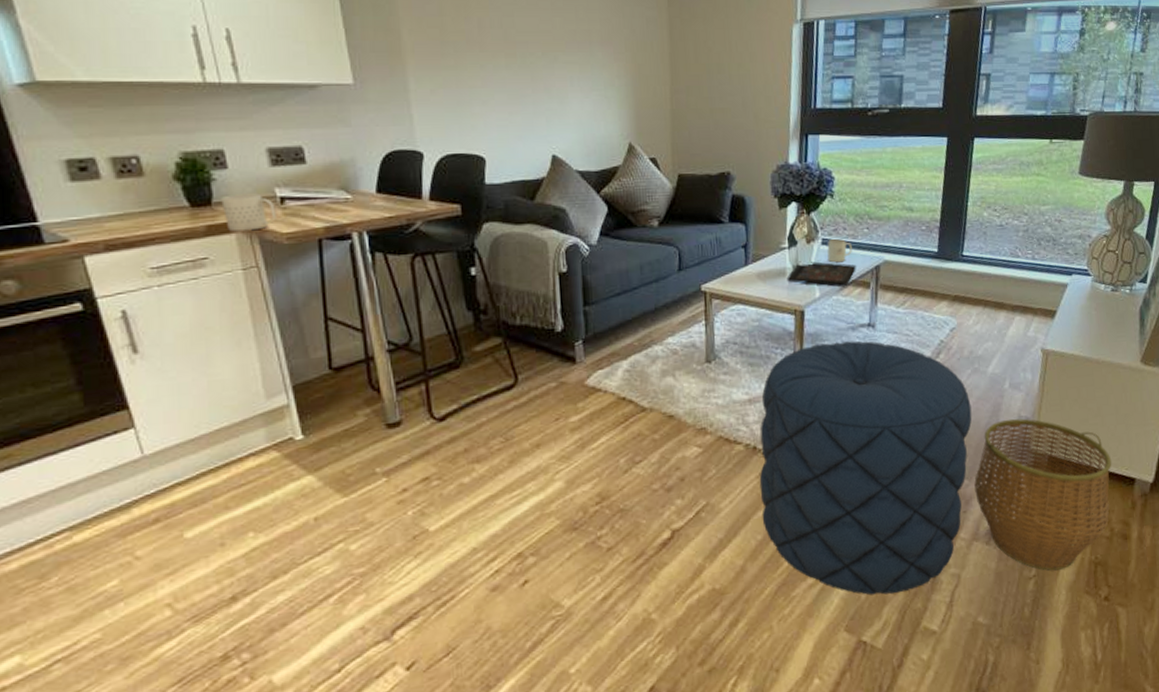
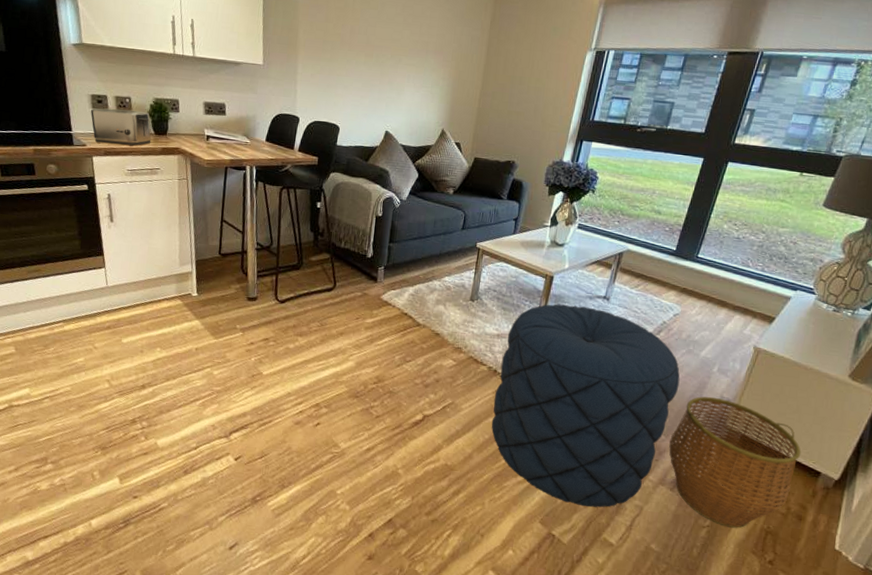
toaster: none [67,174,186,234] -> present [90,108,152,147]
mug: present [221,193,276,232] -> none [172,129,203,155]
decorative tray: present [786,261,857,286] -> none [544,238,604,264]
mug: present [827,239,852,263] -> none [580,225,603,245]

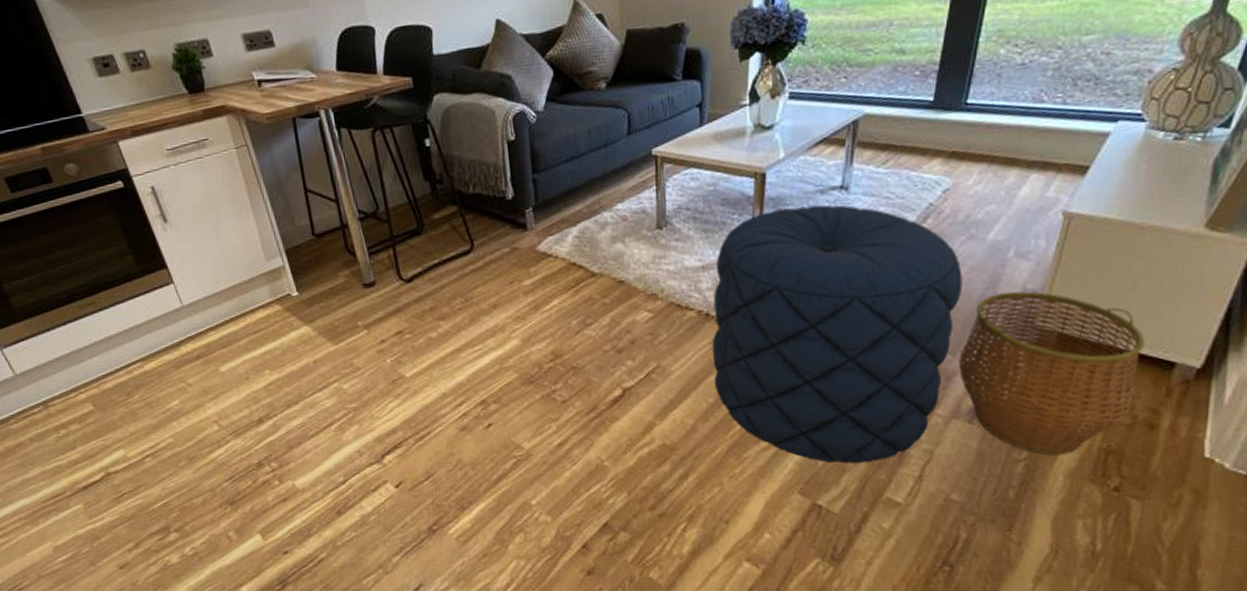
toaster: present [90,108,152,147] -> none [97,65,188,122]

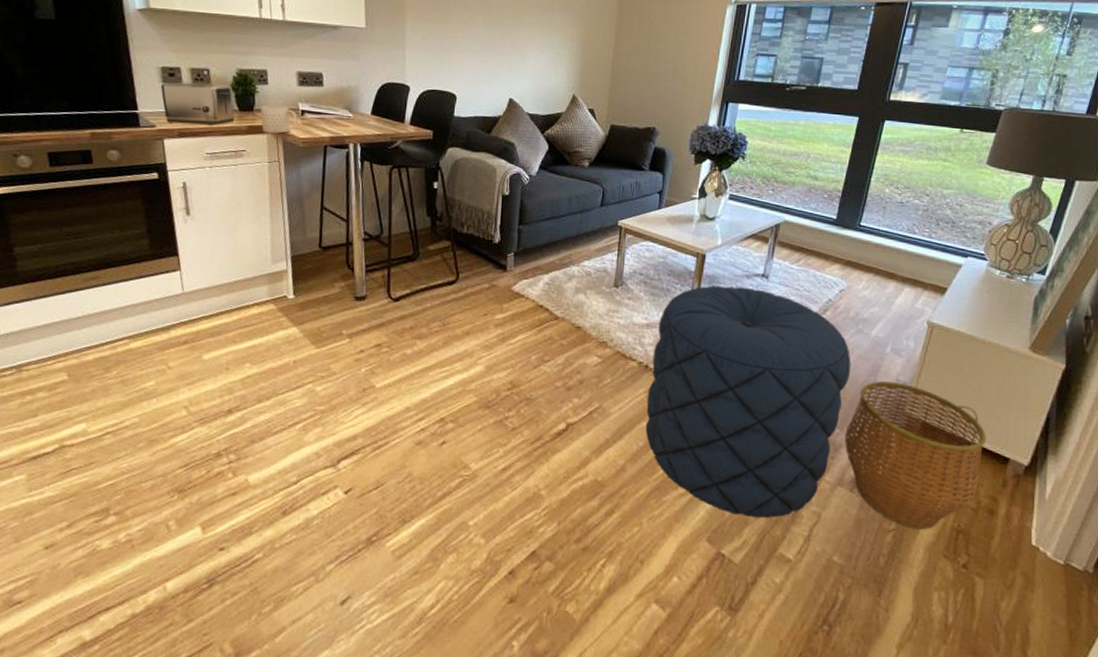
toaster: none [97,65,188,122] -> present [160,82,235,126]
mug: none [211,78,257,115] -> present [260,104,297,134]

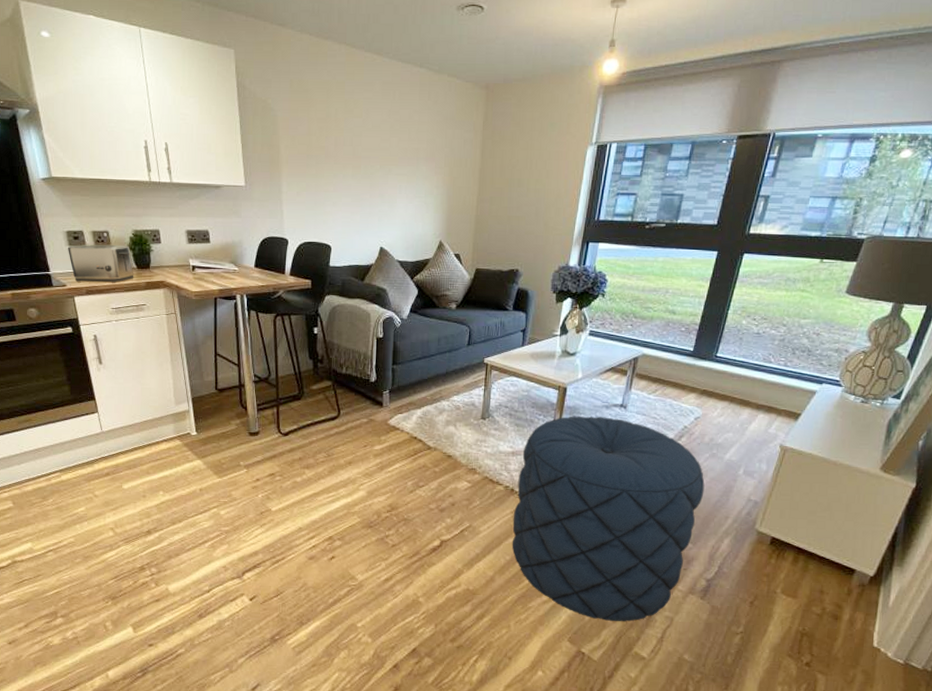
mug: present [260,104,297,134] -> none [155,262,189,288]
basket: present [845,380,987,530] -> none [697,500,834,632]

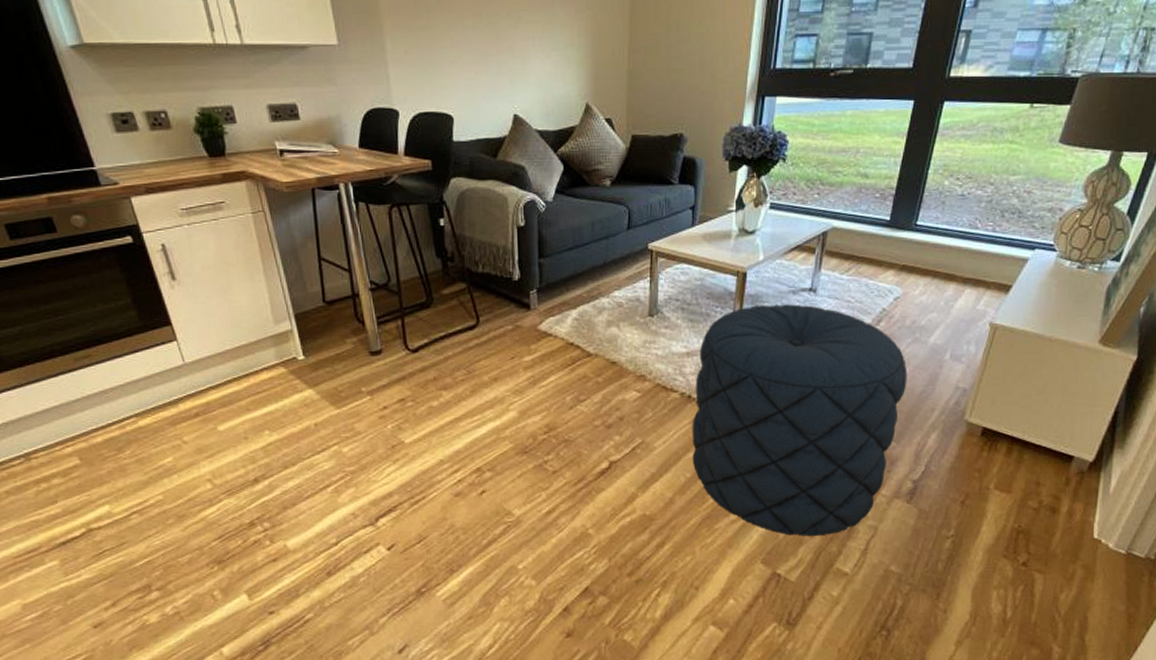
toaster: present [67,244,134,283] -> none [114,127,206,178]

